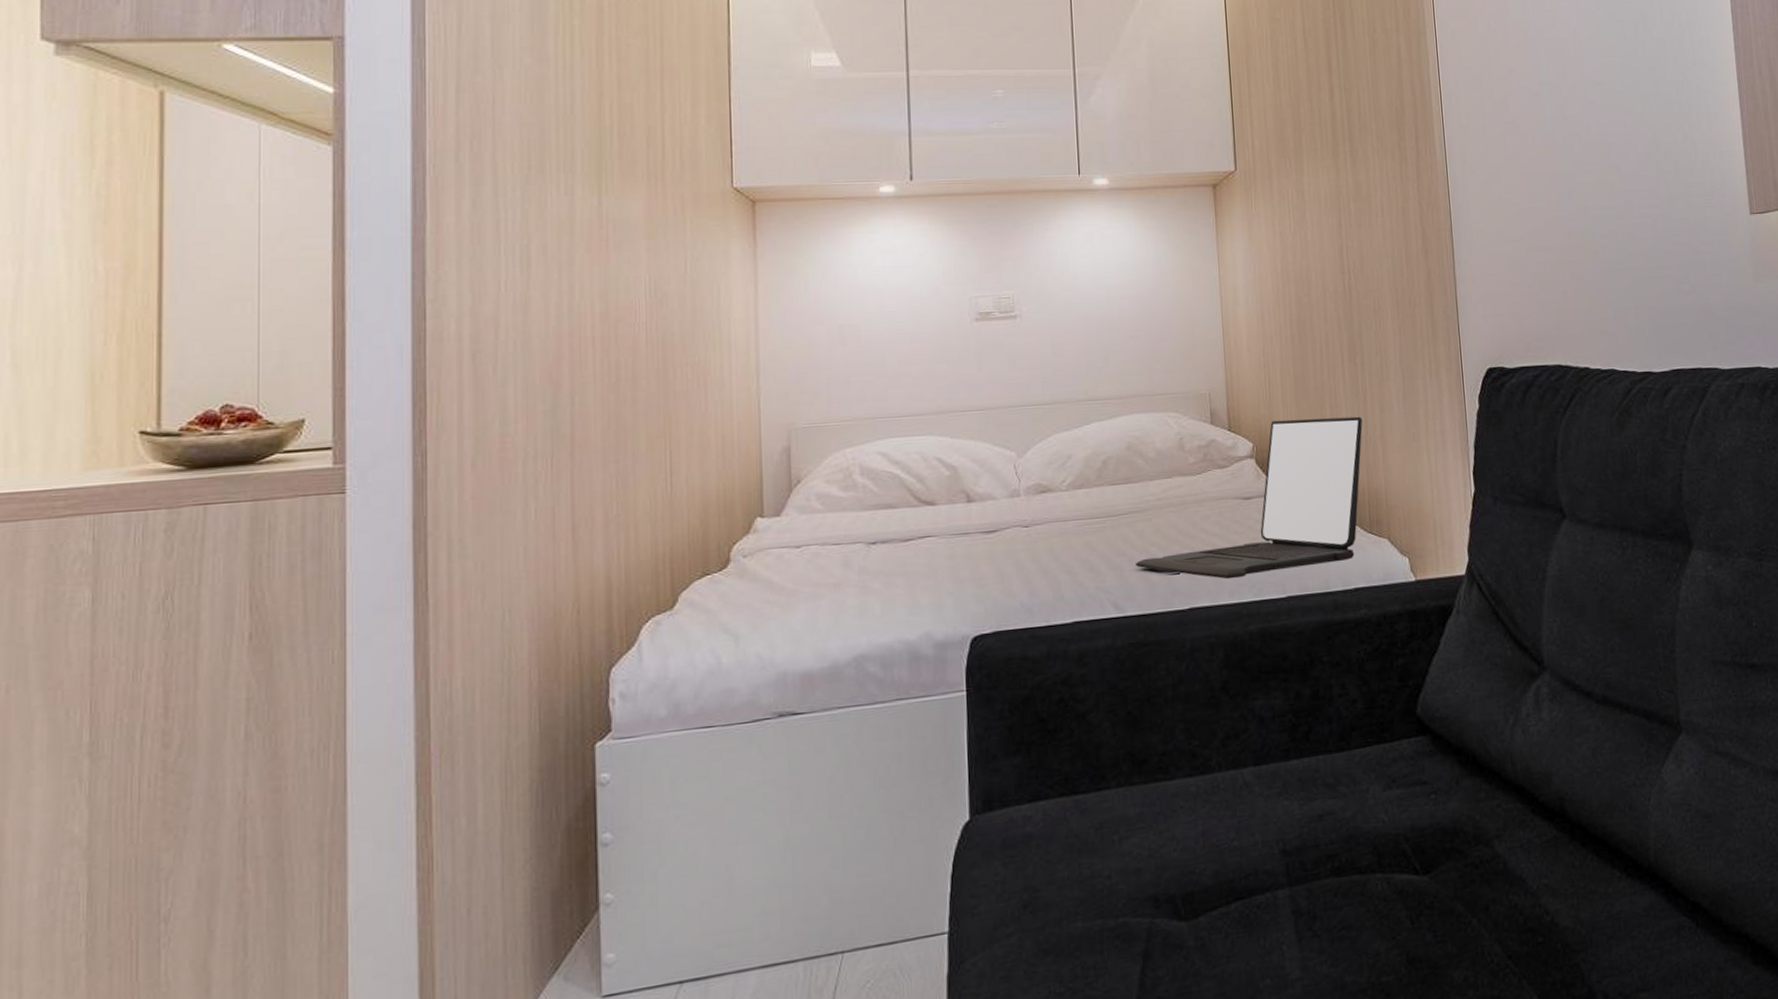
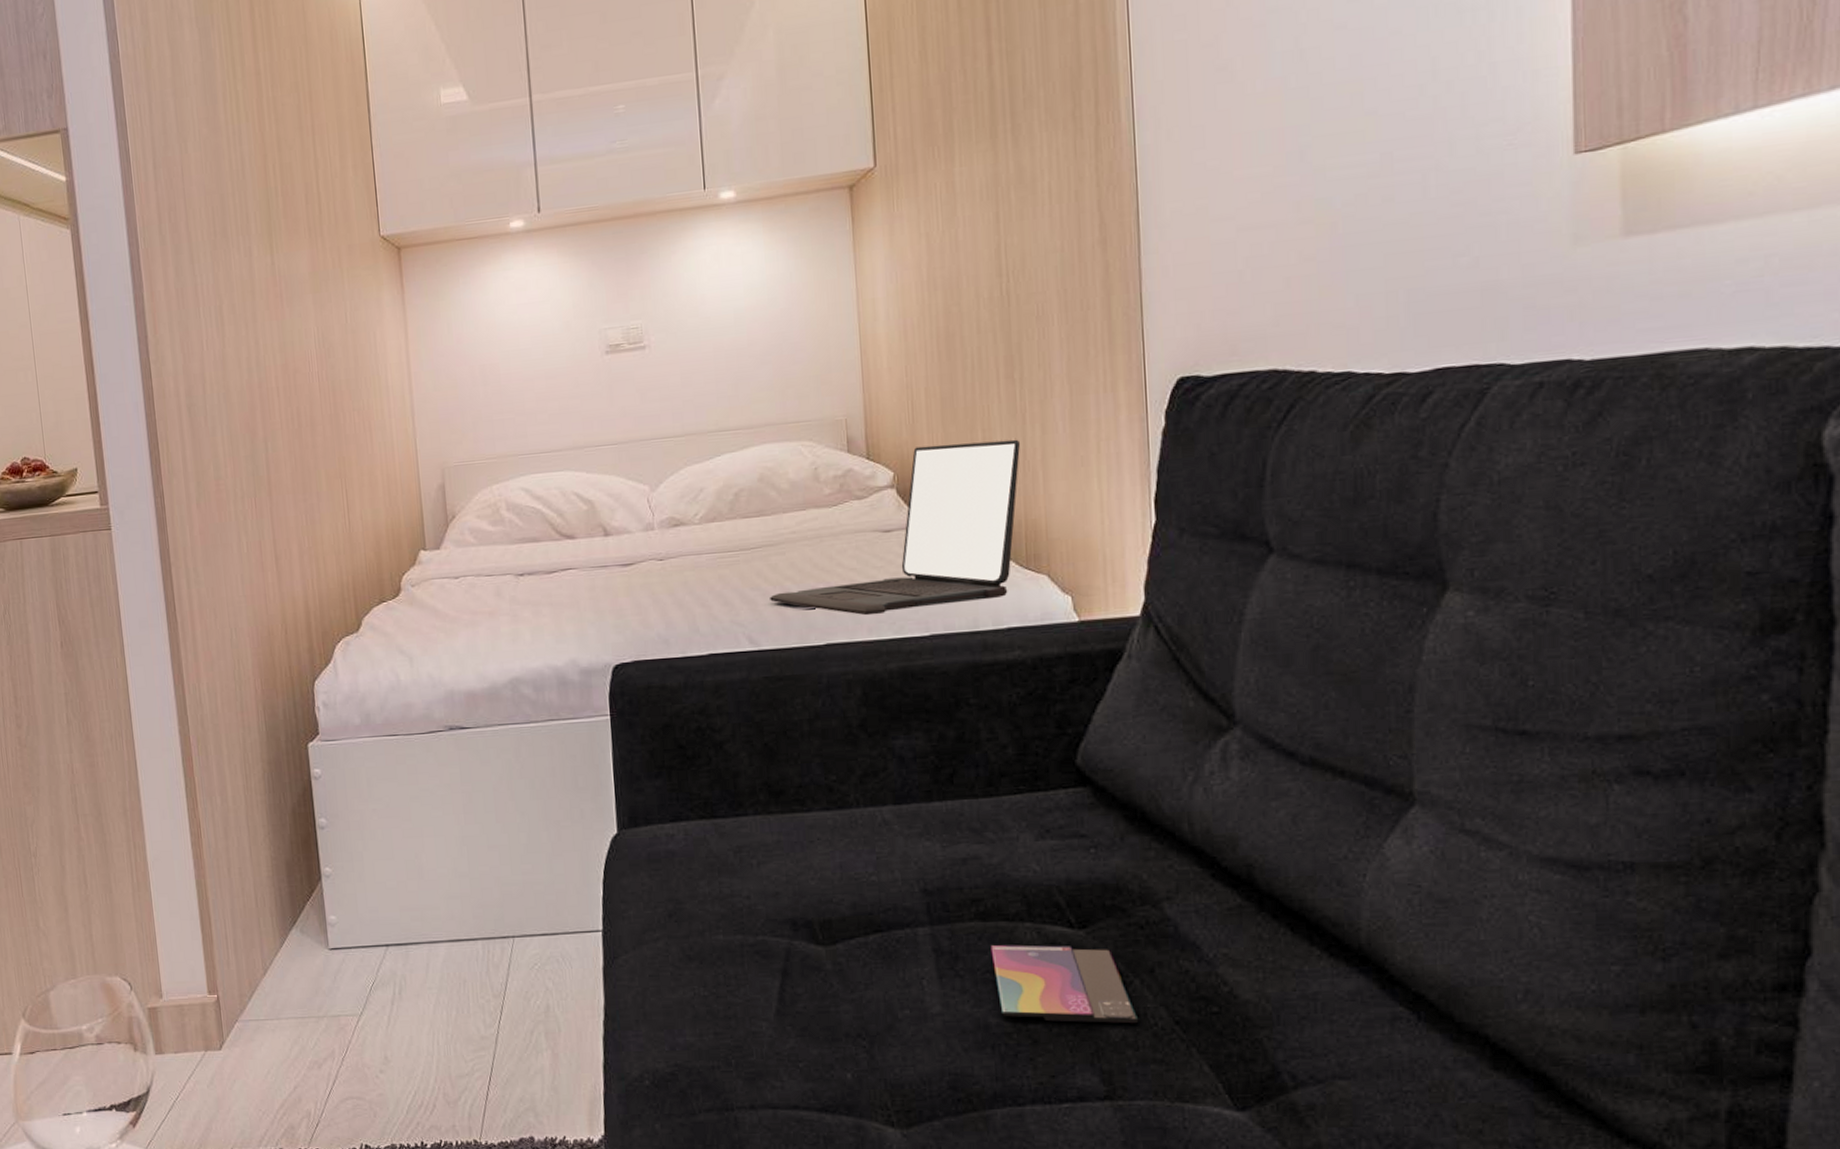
smartphone: none [1345,892,1478,973] -> present [990,945,1139,1024]

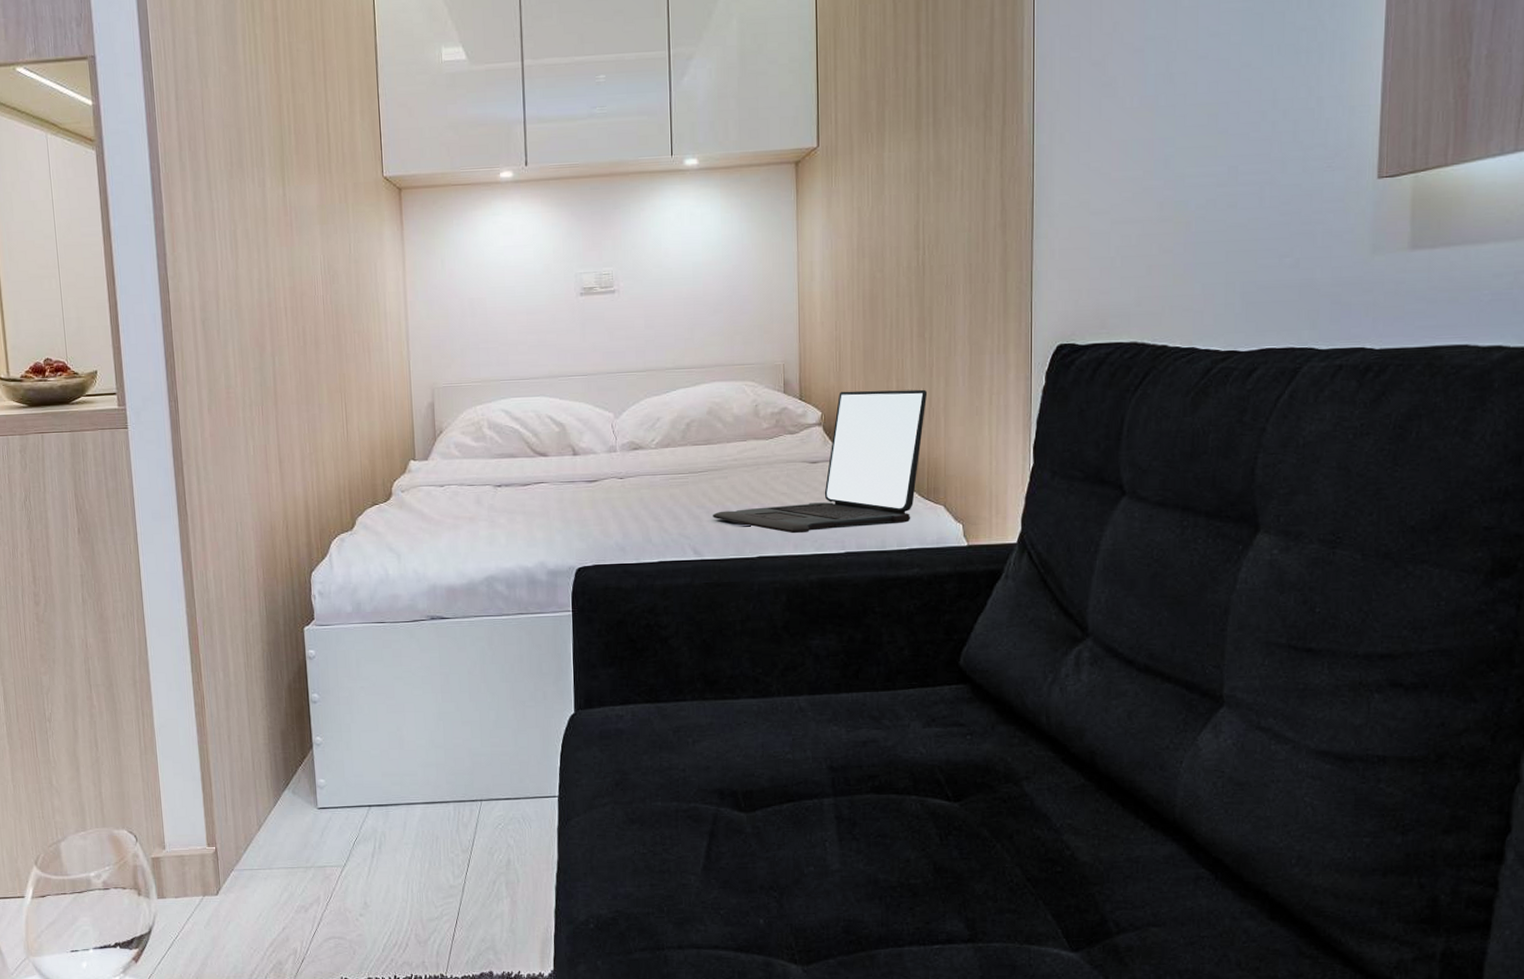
smartphone: present [990,945,1139,1024] -> none [882,814,999,880]

